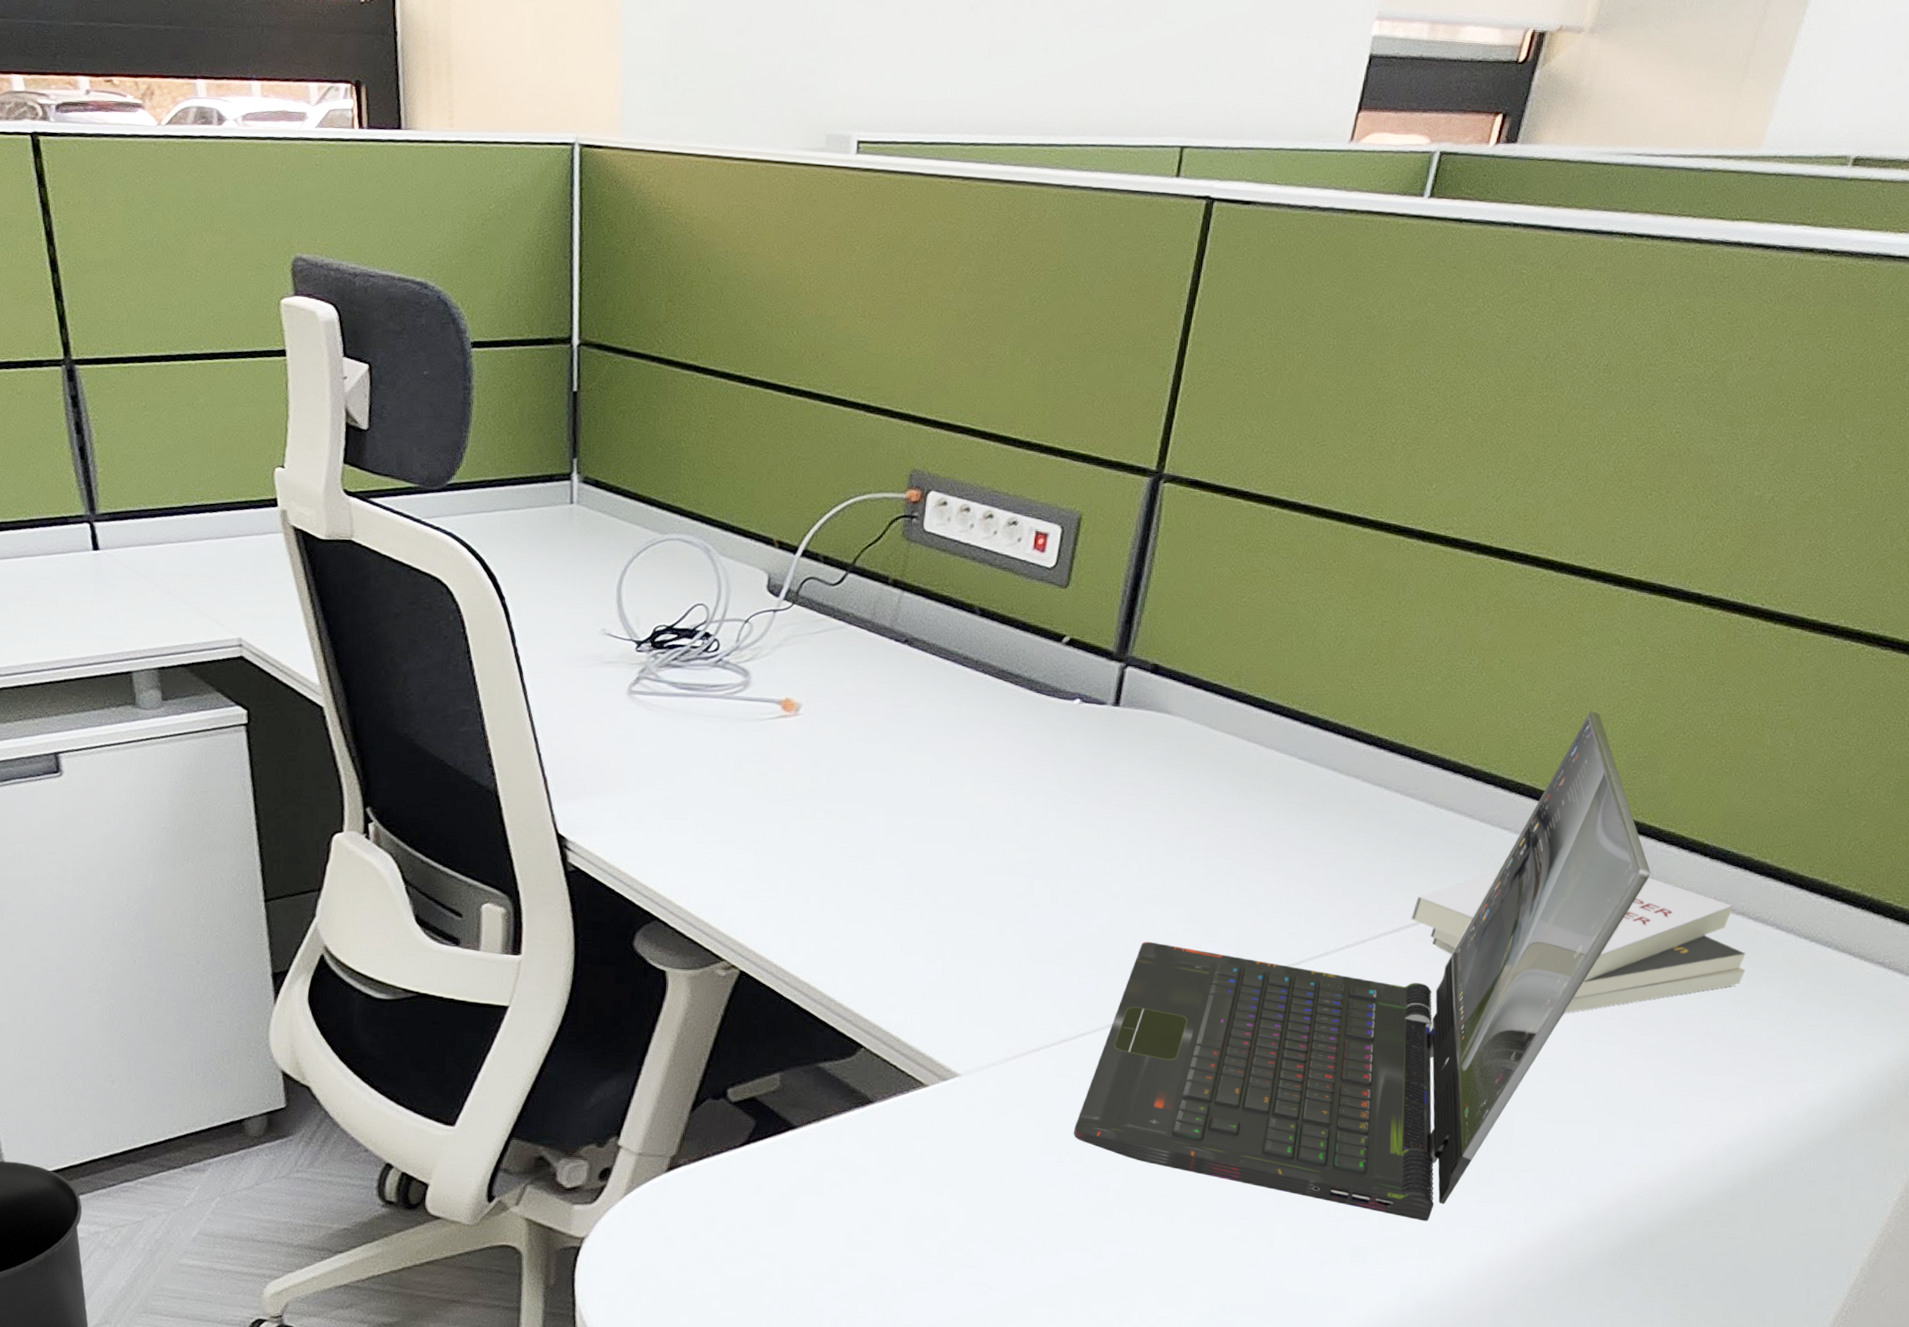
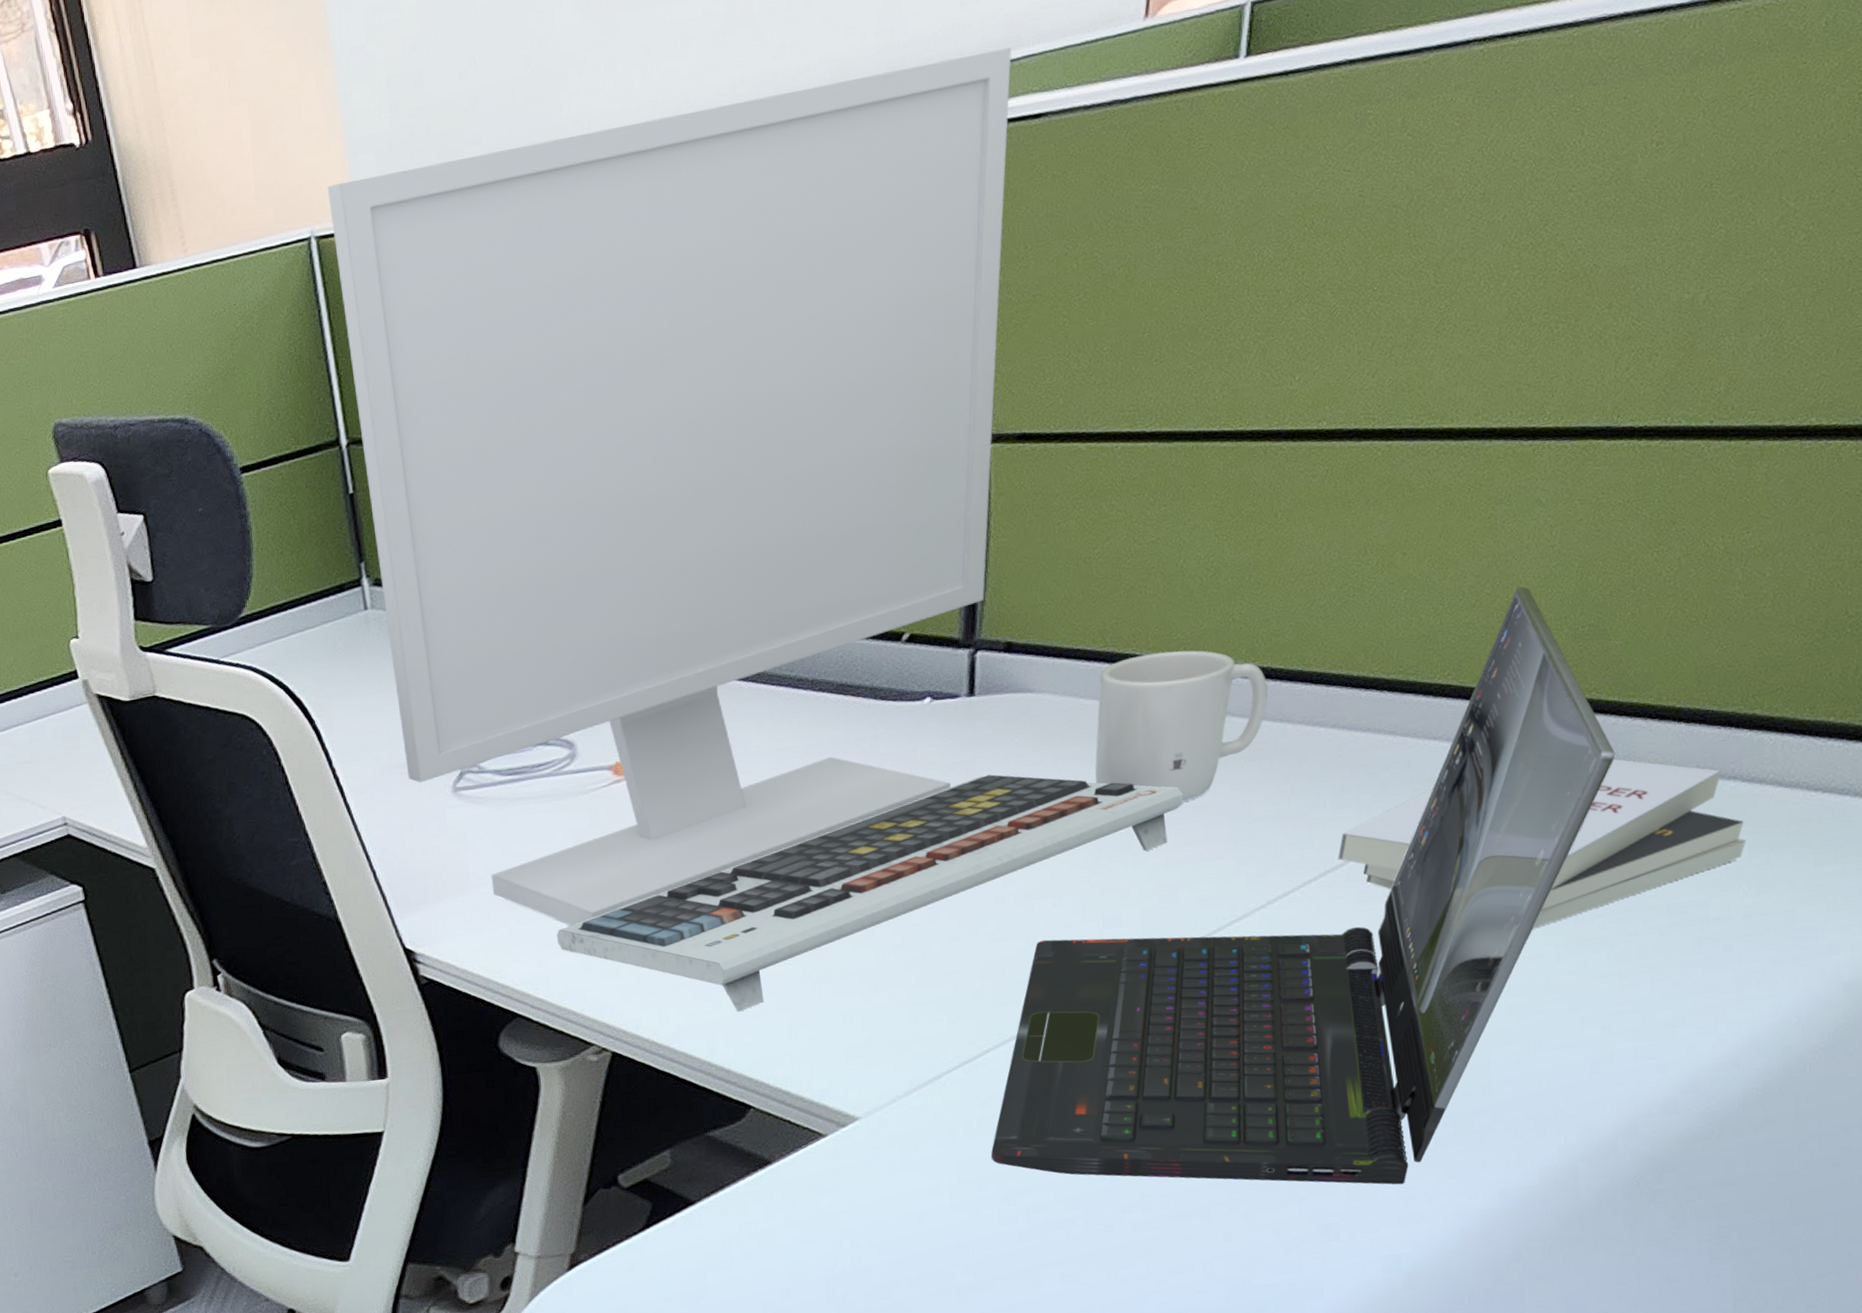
computer monitor: none [587,100,1234,844] -> present [327,47,1012,926]
computer keyboard: none [705,780,1287,955] -> present [557,774,1183,1012]
mug: none [1214,701,1373,841] -> present [1095,650,1268,802]

